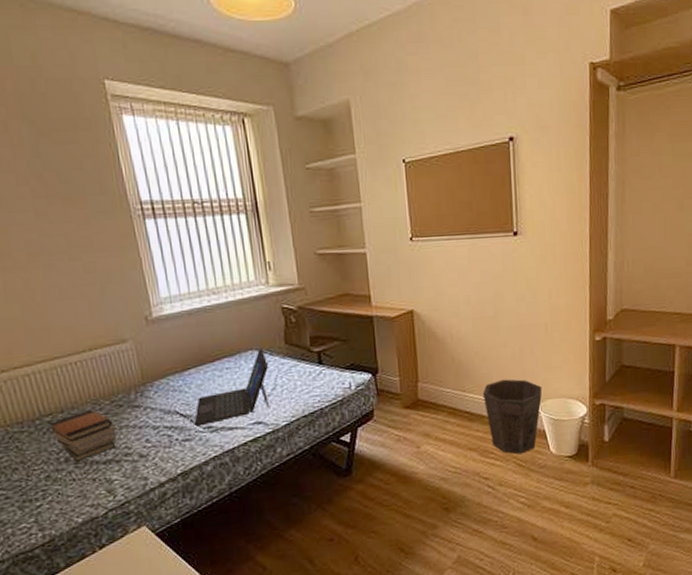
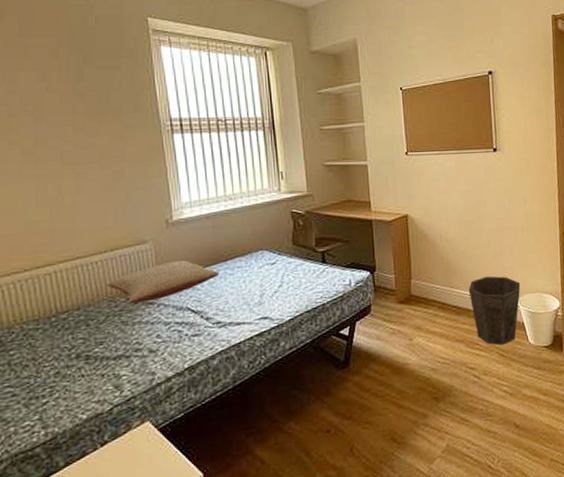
book stack: present [48,410,117,462] -> none [64,307,129,358]
pillow: none [89,360,208,406] -> present [107,260,220,303]
laptop: present [194,348,270,426] -> none [204,248,277,321]

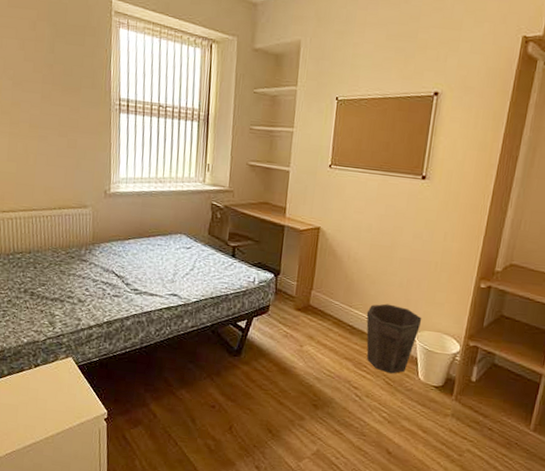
pillow: present [107,260,220,303] -> none [52,228,143,259]

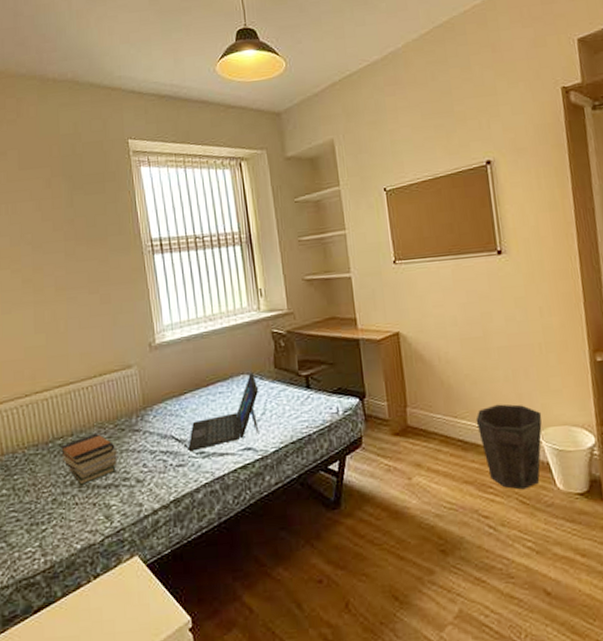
book stack: none [18,255,66,294] -> present [59,433,118,485]
laptop: none [124,233,192,287] -> present [188,372,260,451]

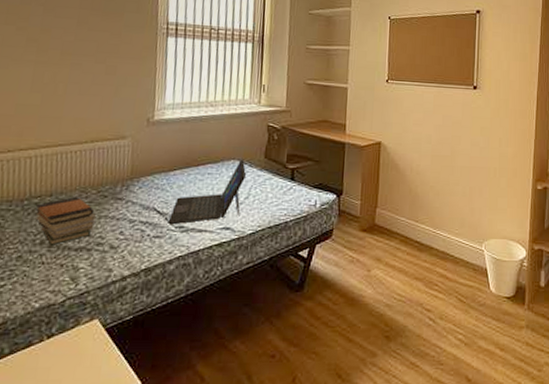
waste bin: present [476,404,542,490] -> none [433,215,487,290]

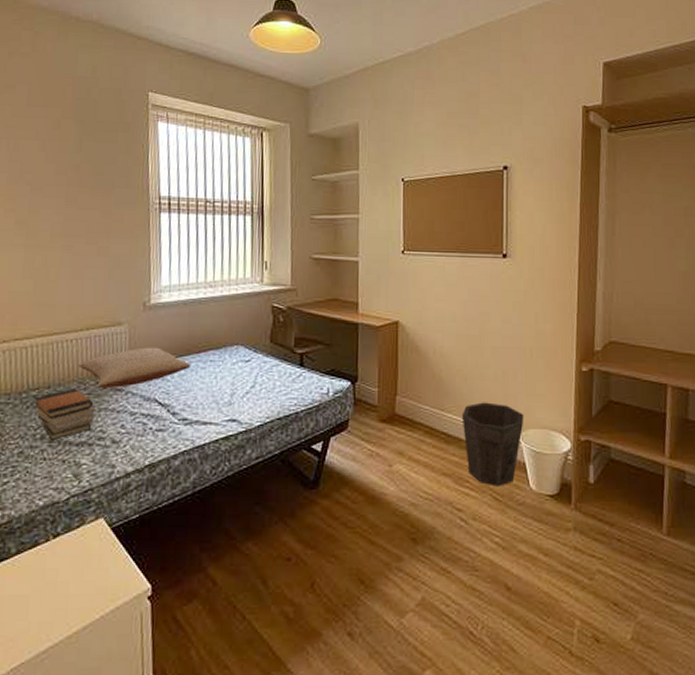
pillow: none [81,159,190,197] -> present [78,347,192,388]
laptop: present [168,159,247,224] -> none [170,344,252,416]
waste bin: none [433,215,487,290] -> present [461,402,524,487]

